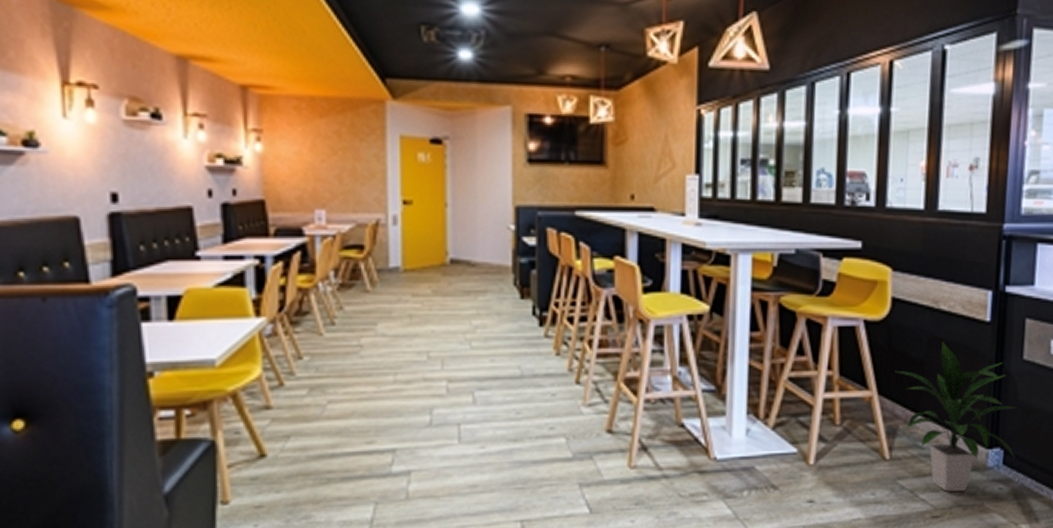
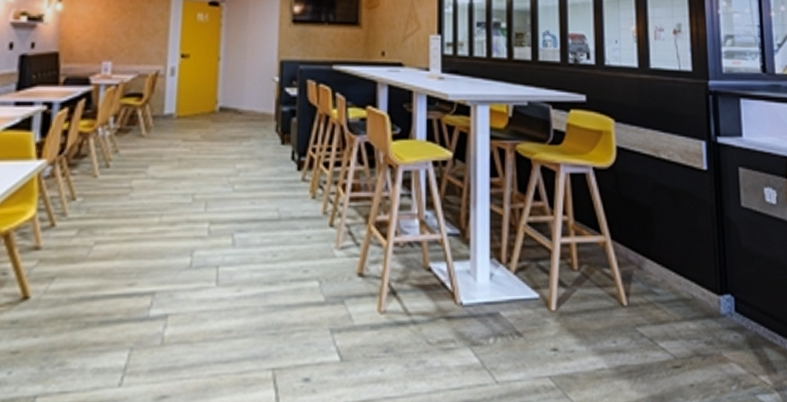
indoor plant: present [896,341,1016,492] -> none [626,188,746,340]

